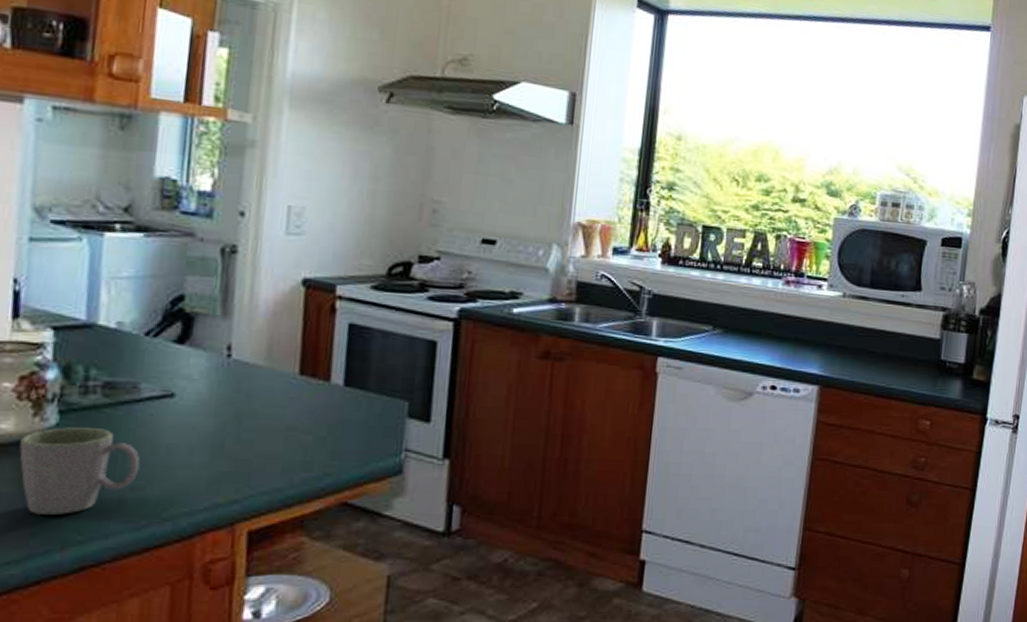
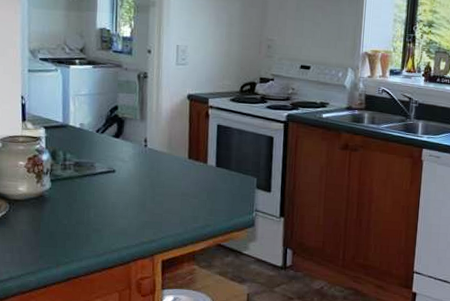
mug: present [19,427,141,515] -> none [30,190,98,245]

